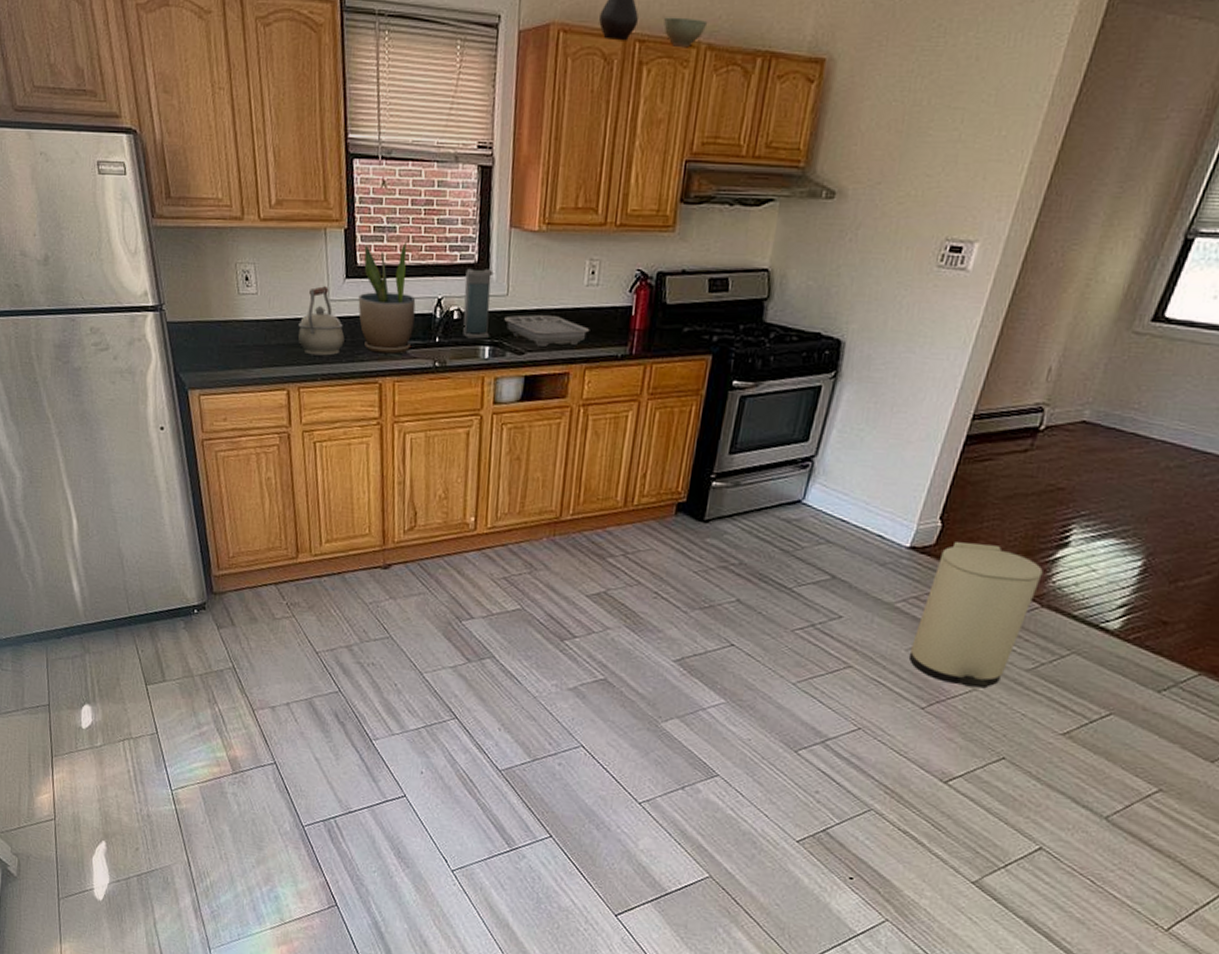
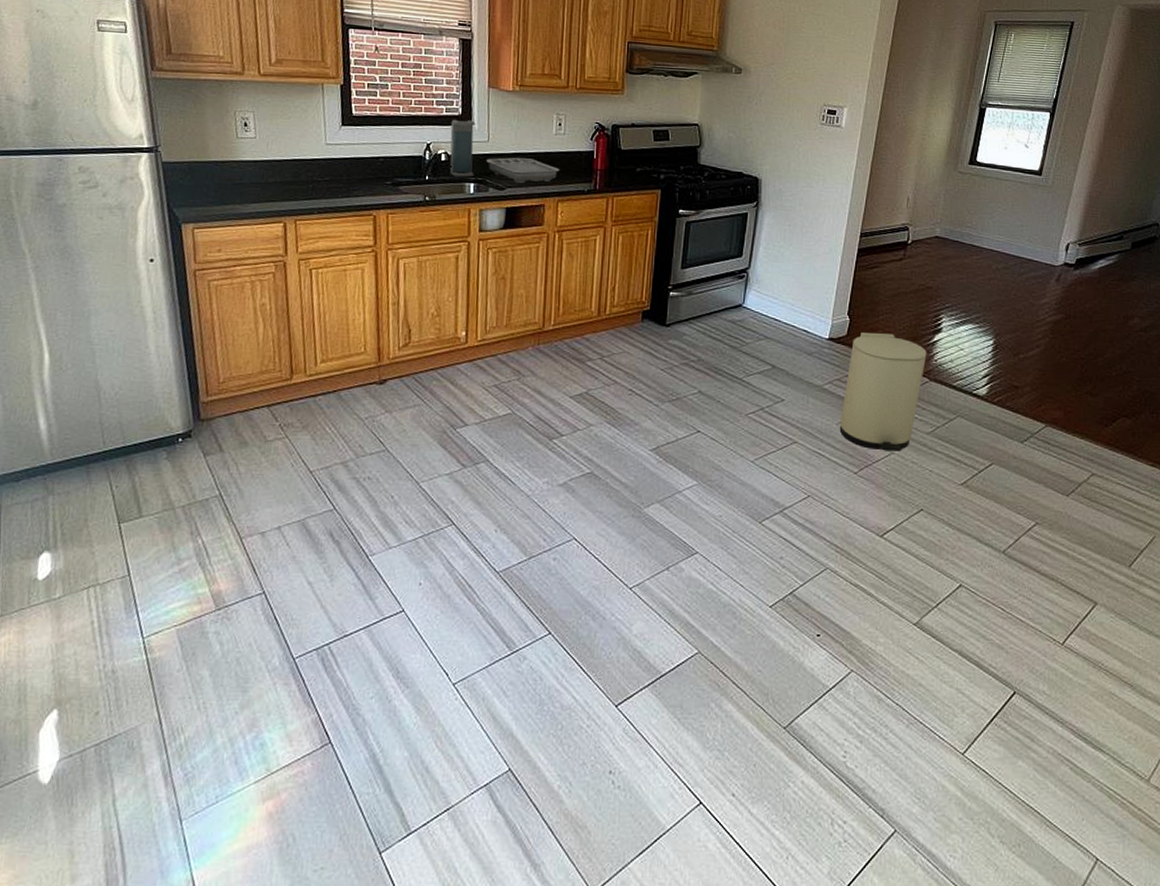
kettle: present [297,286,345,356] -> none [295,132,341,192]
potted plant: present [358,241,416,354] -> none [353,96,407,190]

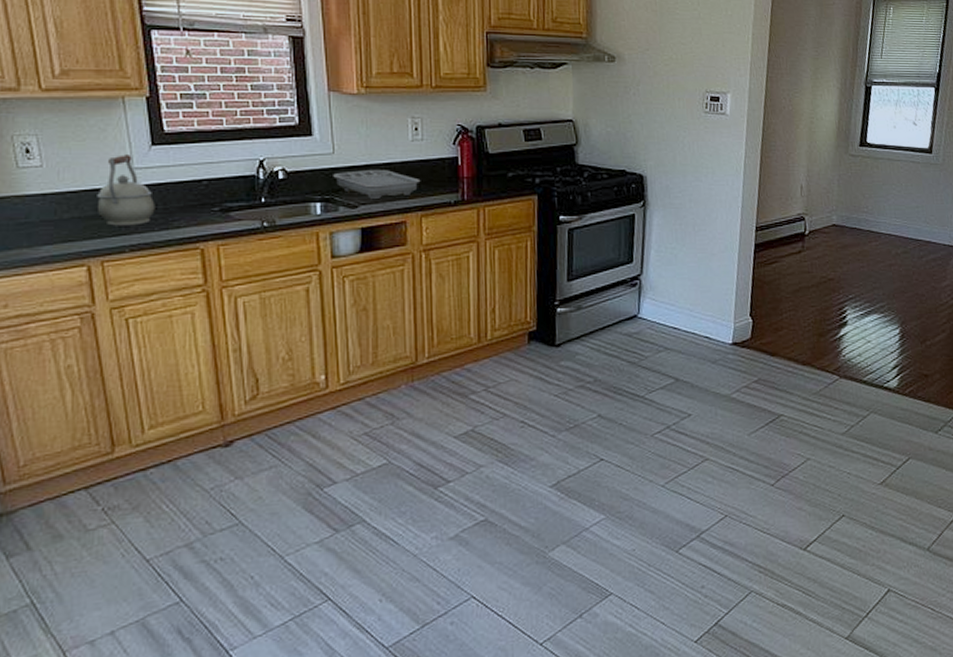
kettle: none [295,132,341,192] -> present [96,155,155,226]
soap dispenser: present [450,119,476,177] -> none [287,130,320,197]
pedal bin: present [839,333,927,452] -> none [751,332,835,458]

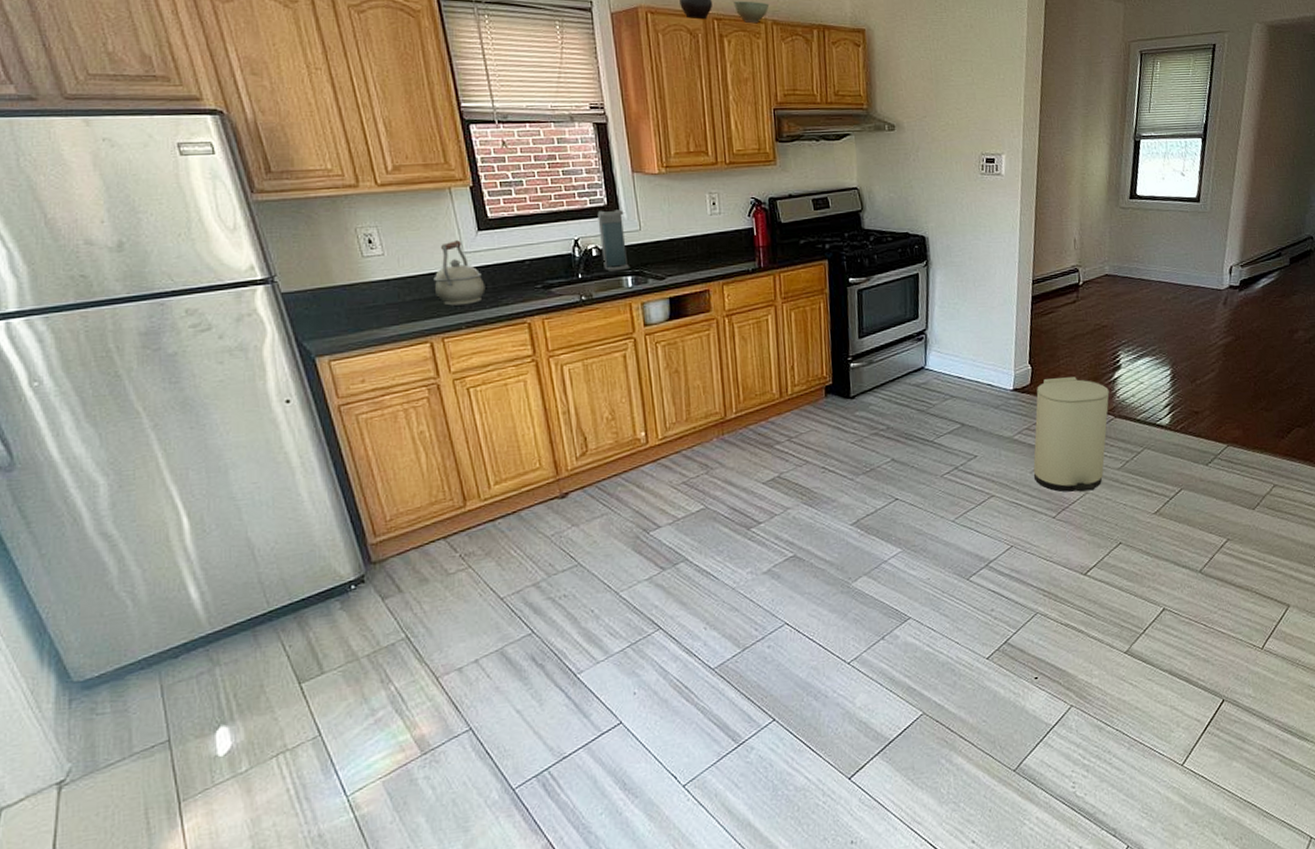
soap dispenser: none [287,130,320,197] -> present [597,209,631,272]
dish rack: present [333,170,421,200] -> none [641,243,721,272]
pedal bin: none [751,332,835,458] -> present [1033,377,1110,492]

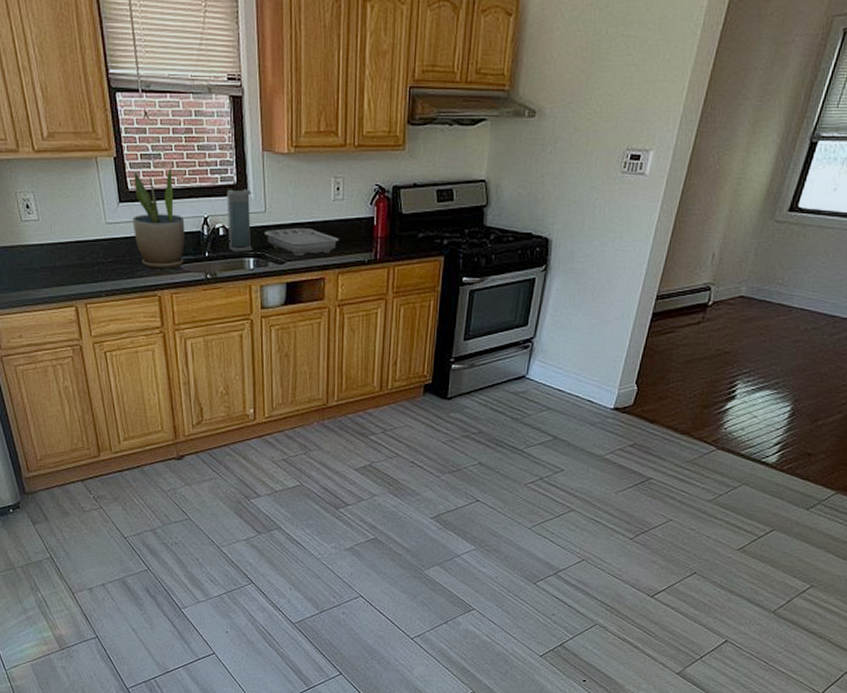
kettle: present [433,240,486,306] -> none [80,211,123,274]
potted plant: none [493,193,555,296] -> present [132,167,185,269]
dish rack: none [641,243,721,272] -> present [264,228,339,257]
pedal bin: present [1033,377,1110,492] -> none [618,402,717,519]

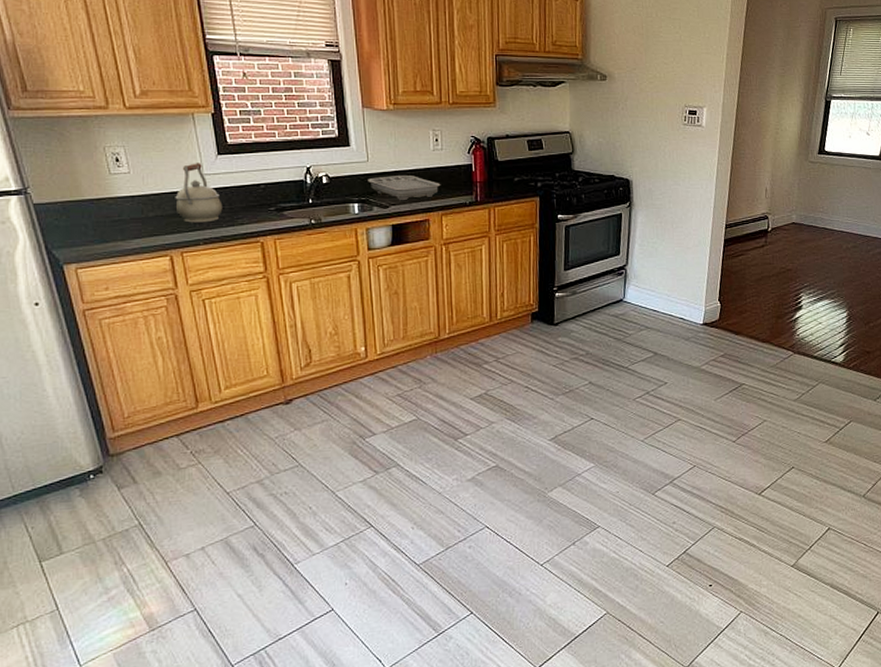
kettle: none [80,211,123,274] -> present [175,163,223,223]
potted plant: present [132,167,185,269] -> none [232,122,287,217]
soap dispenser: present [227,189,253,252] -> none [329,141,357,198]

